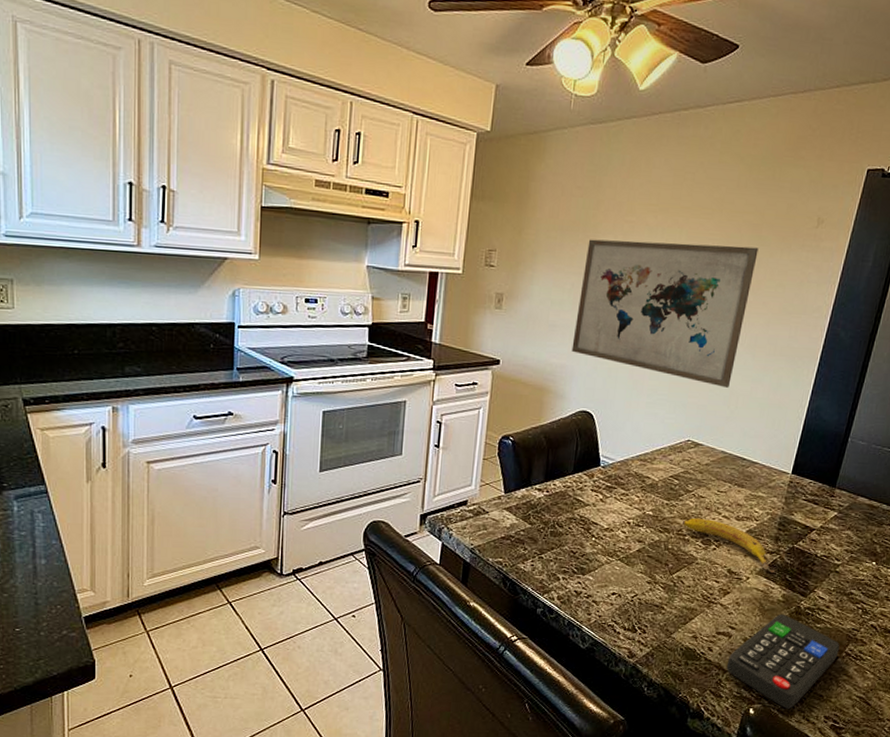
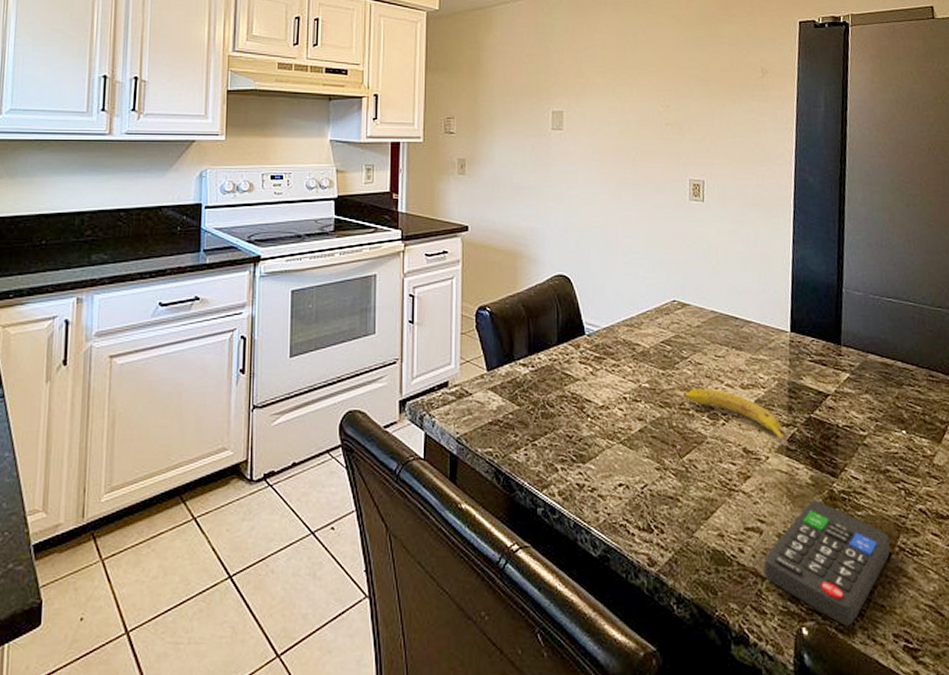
wall art: present [571,239,759,388] -> none [539,99,710,242]

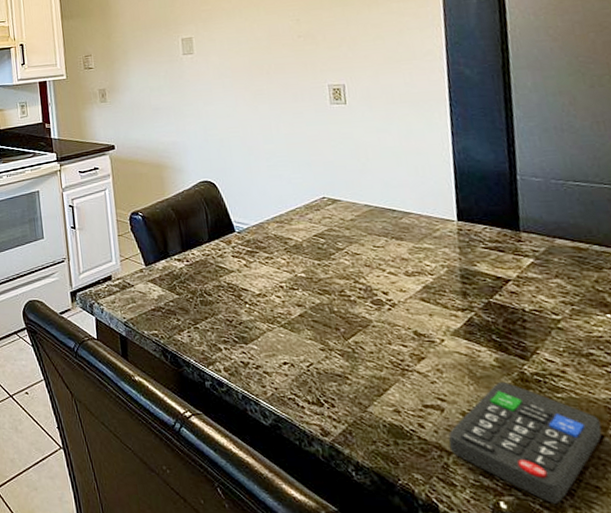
fruit: present [682,388,796,450] -> none [341,276,475,333]

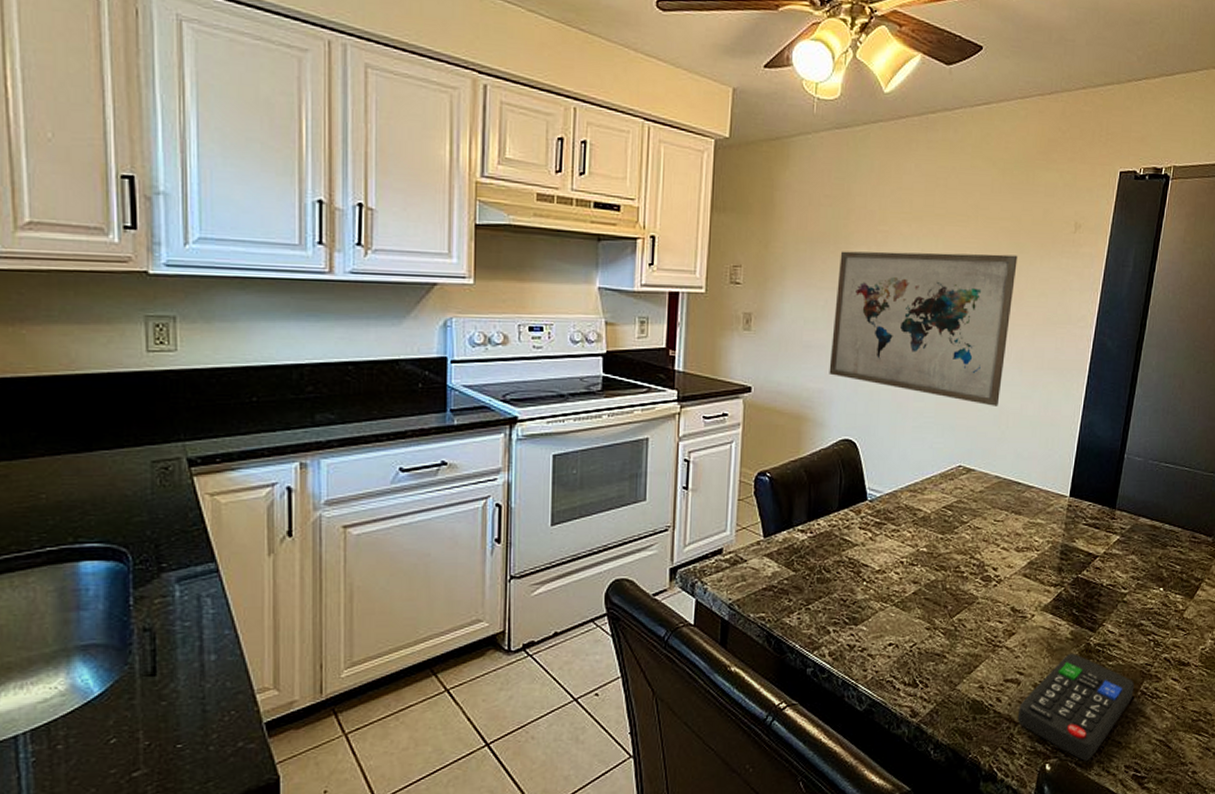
wall art: none [171,8,353,142] -> present [829,251,1018,406]

